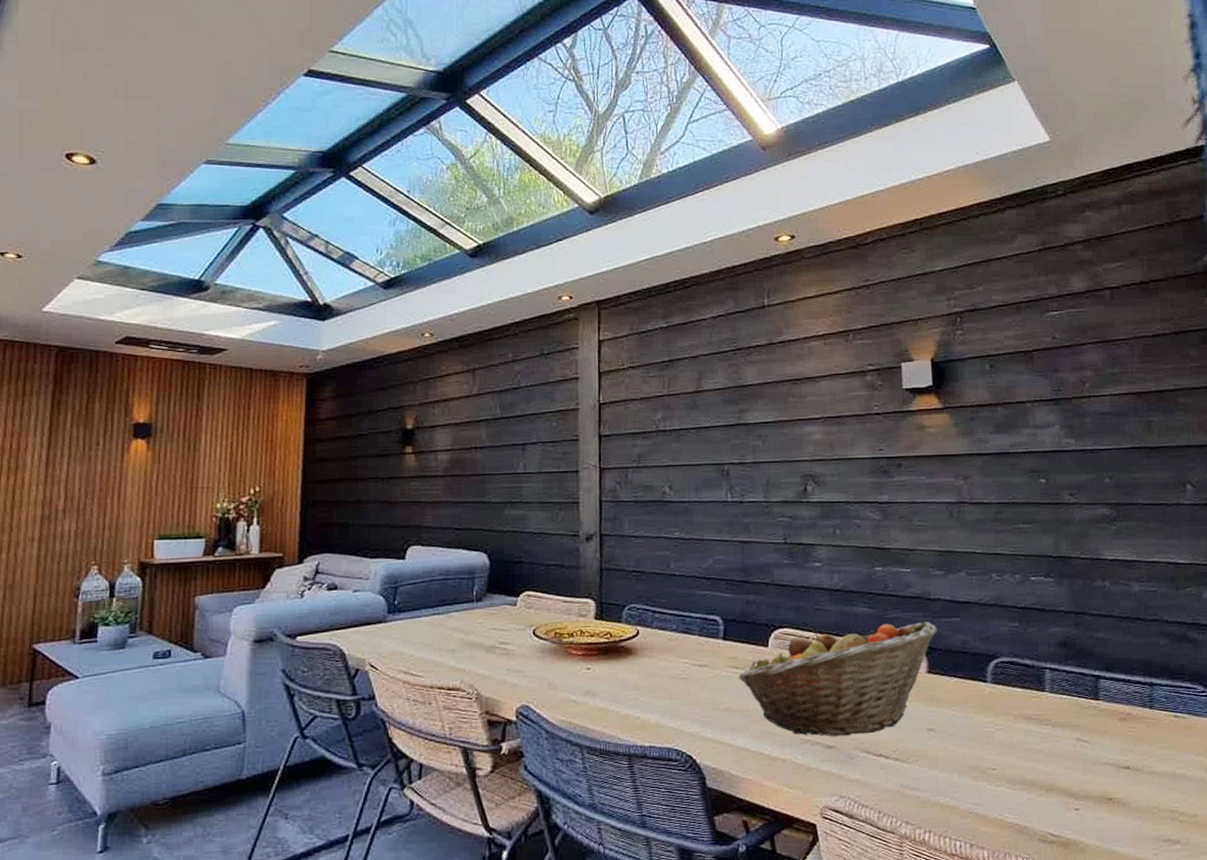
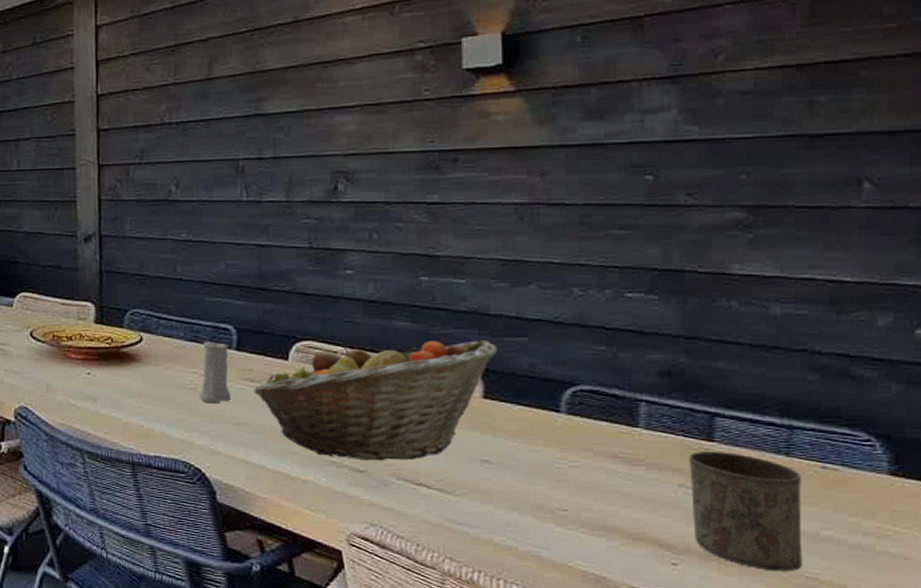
candle: none [690,628,719,691] -> present [199,337,231,402]
cup: none [1083,708,1167,808] -> present [690,451,802,572]

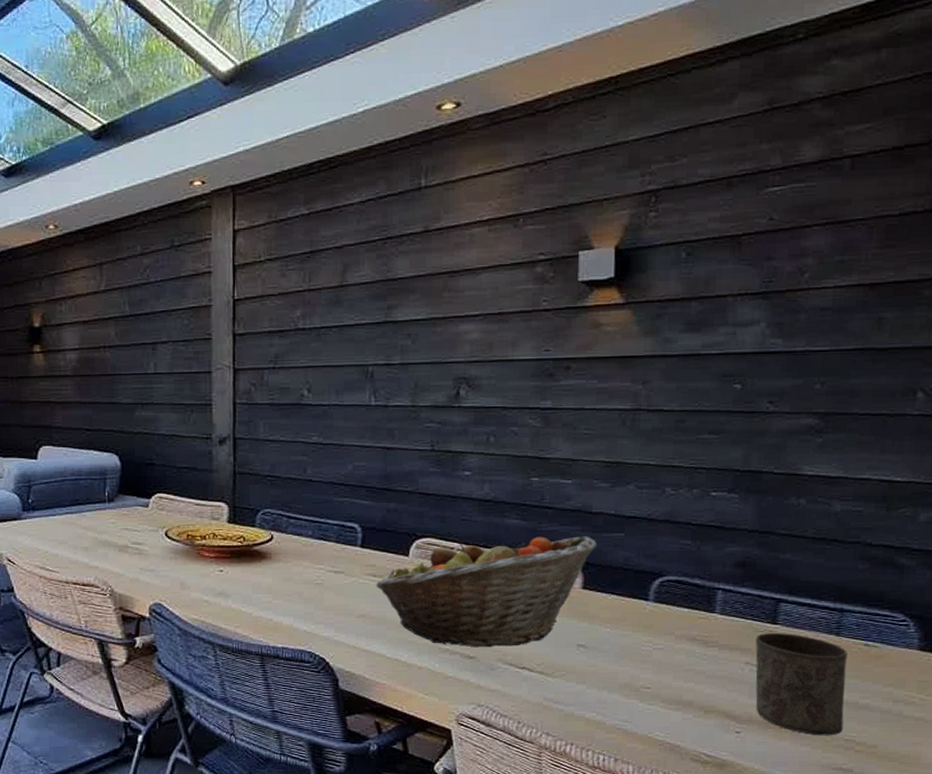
candle: present [199,337,231,402] -> none [325,535,355,597]

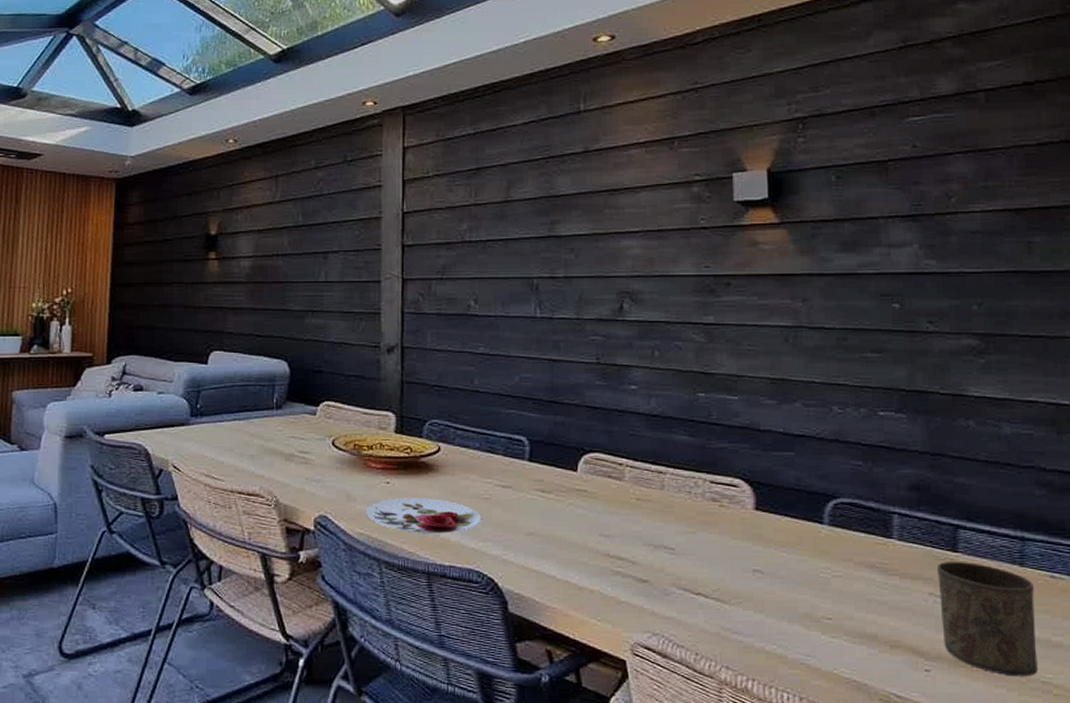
plate: none [200,583,314,618] -> present [366,497,481,534]
fruit basket: present [376,536,597,648] -> none [545,454,767,571]

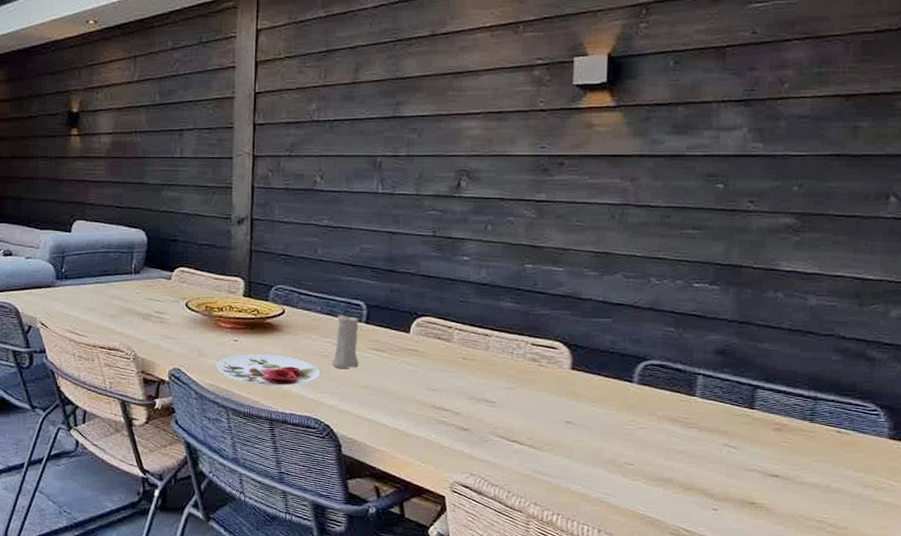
candle: none [493,448,524,513] -> present [331,312,359,368]
cup: present [937,562,1038,677] -> none [732,417,821,517]

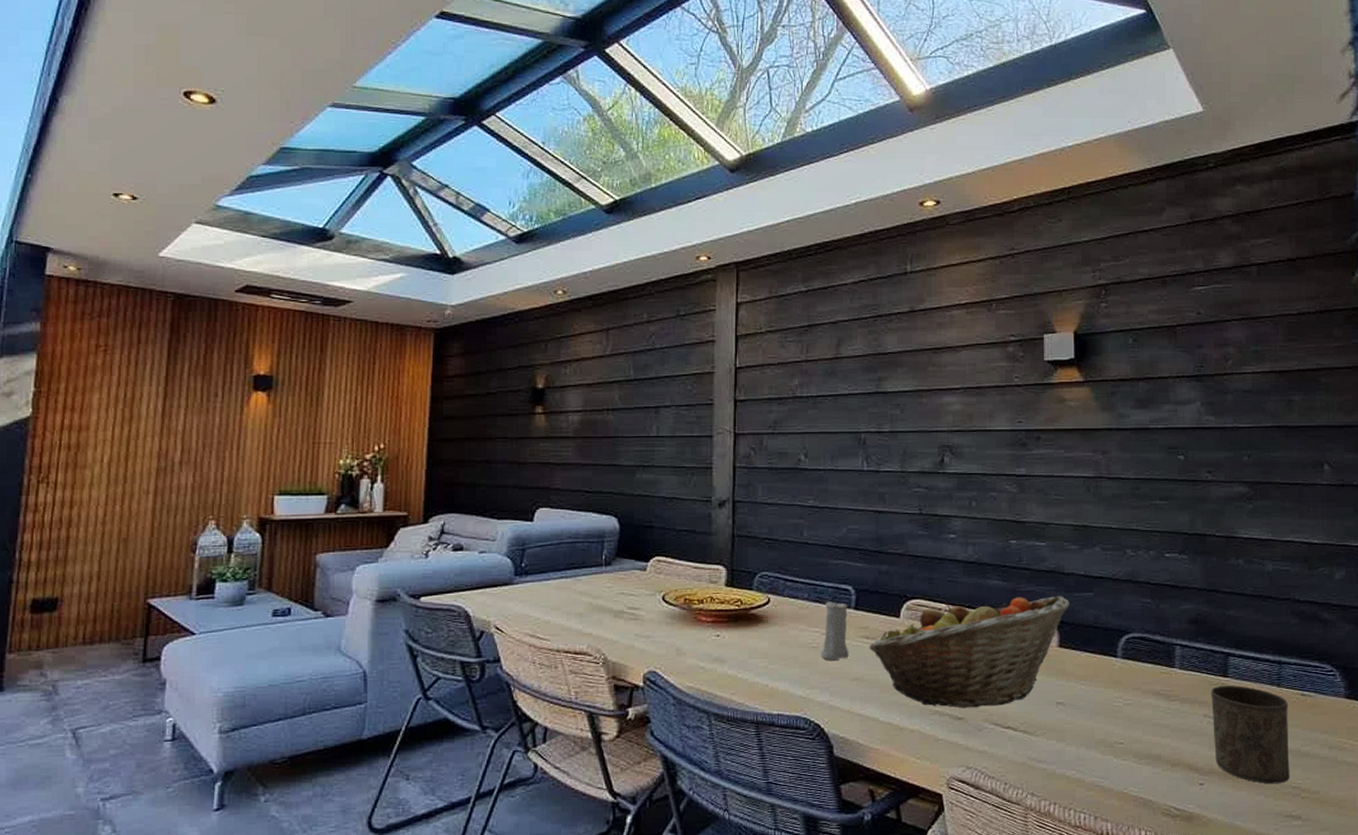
plate: present [215,353,320,386] -> none [695,648,809,684]
fruit basket: none [379,319,585,421] -> present [869,596,1070,709]
cup: none [732,417,821,517] -> present [1211,685,1290,784]

